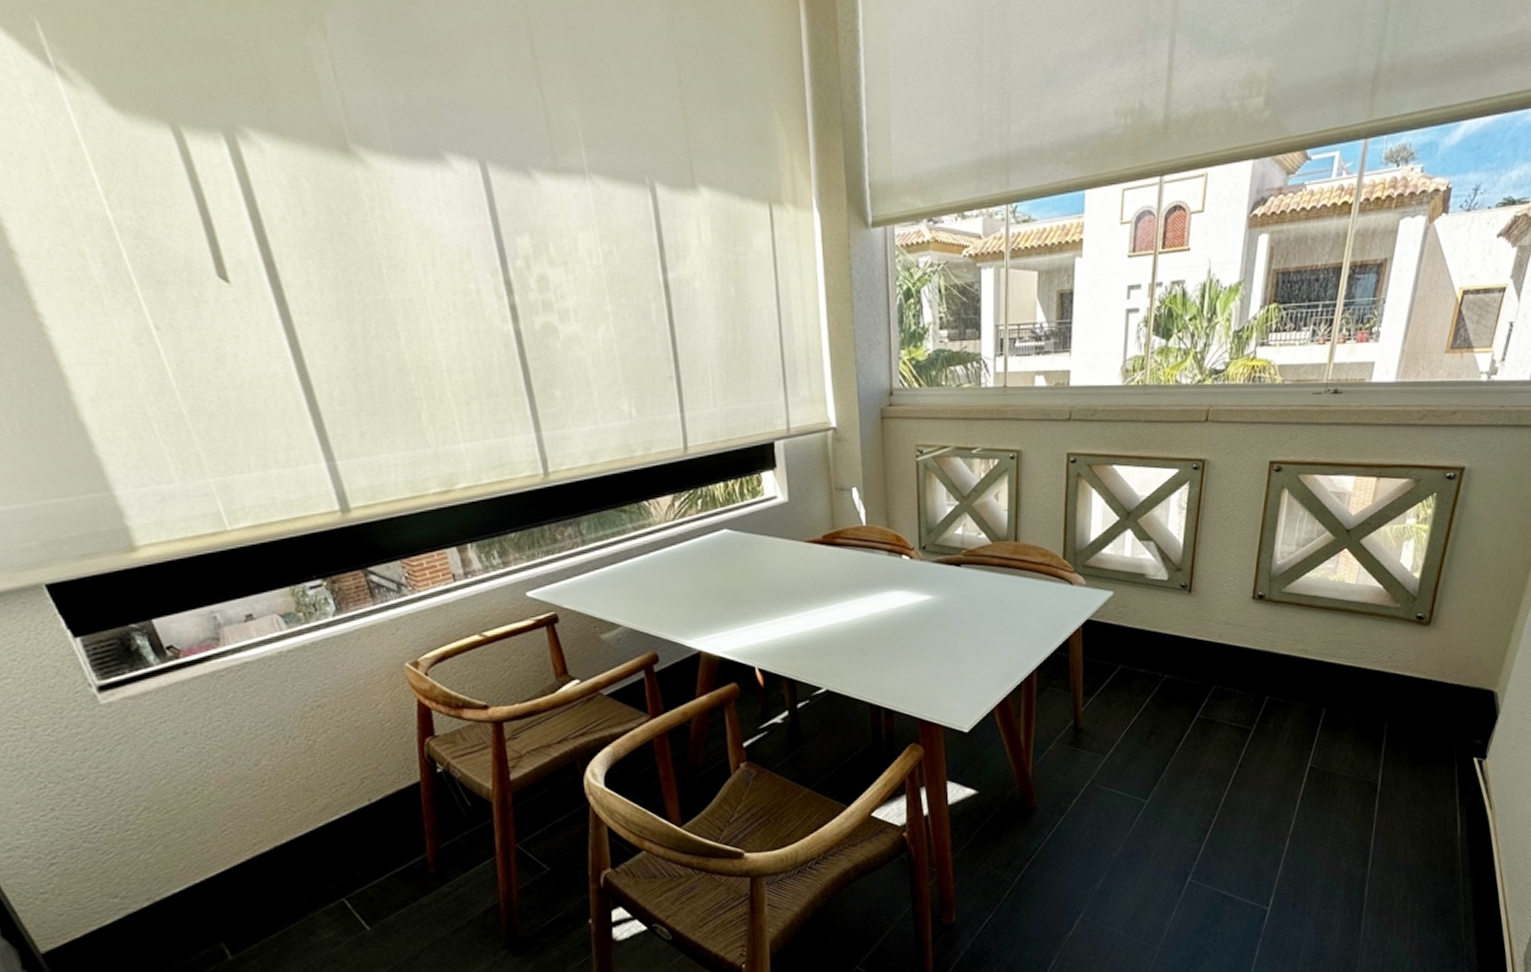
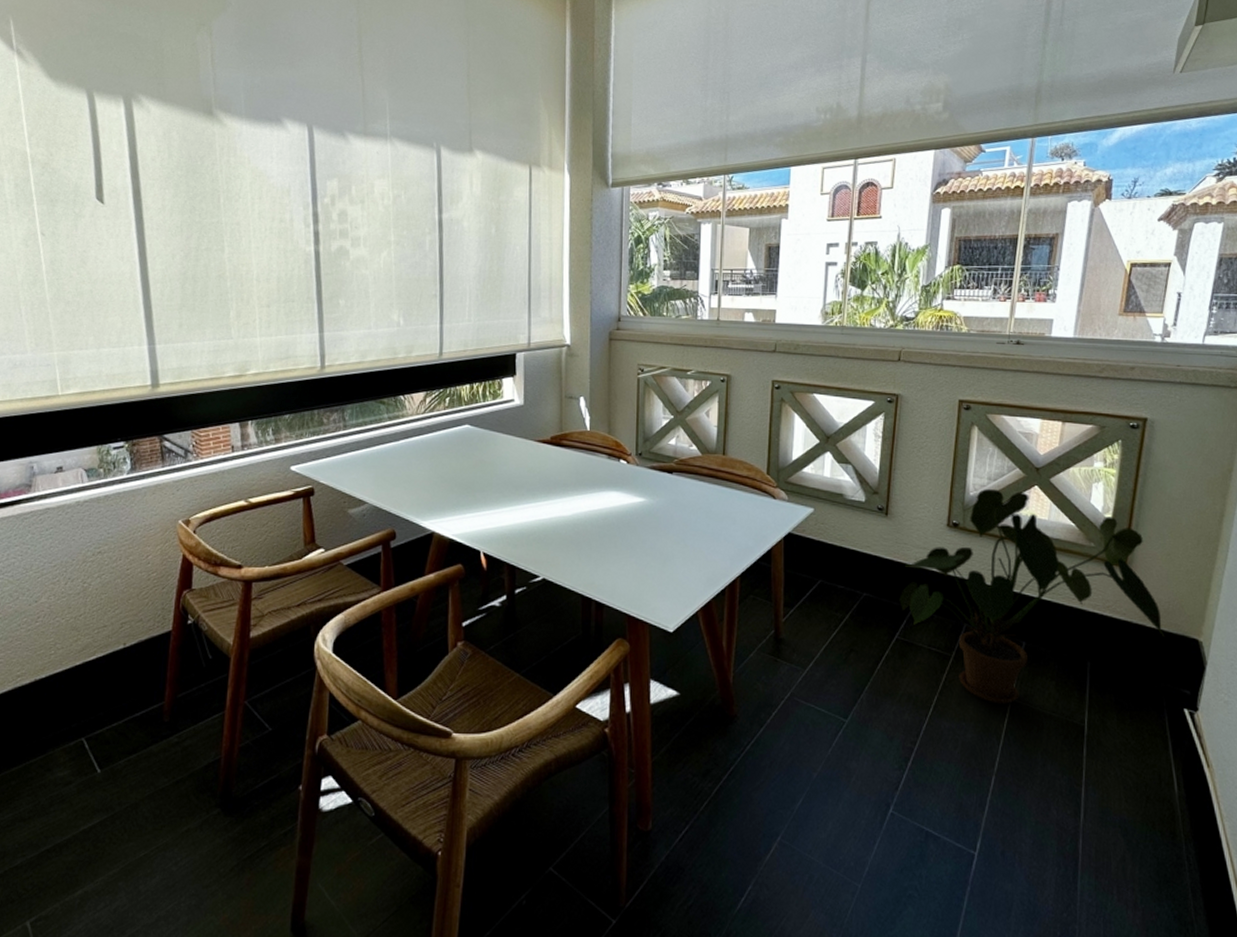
house plant: none [1201,556,1462,771] -> present [899,489,1165,704]

